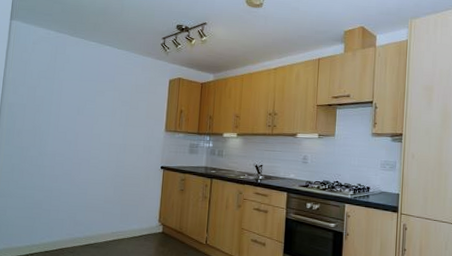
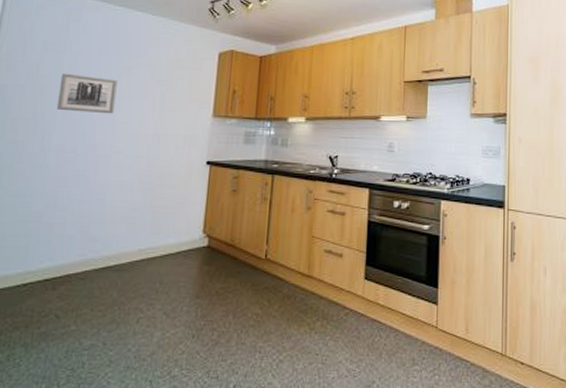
wall art: none [49,94,93,128] -> present [56,73,118,114]

